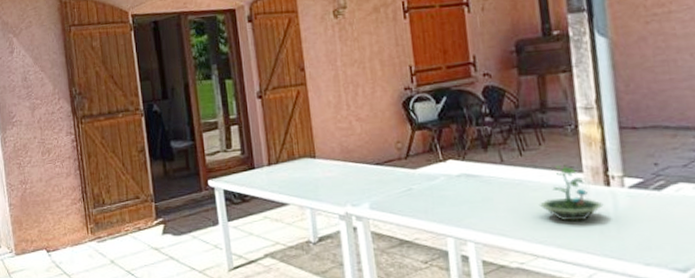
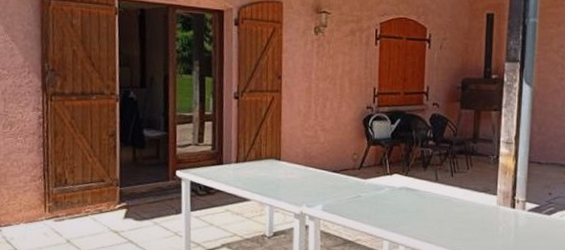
terrarium: present [538,164,604,222] -> none [459,186,508,235]

